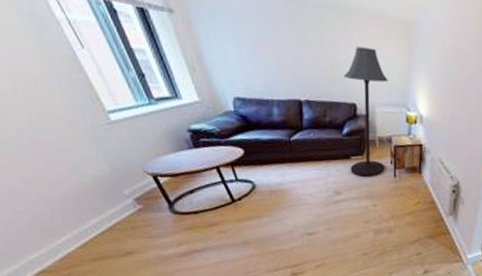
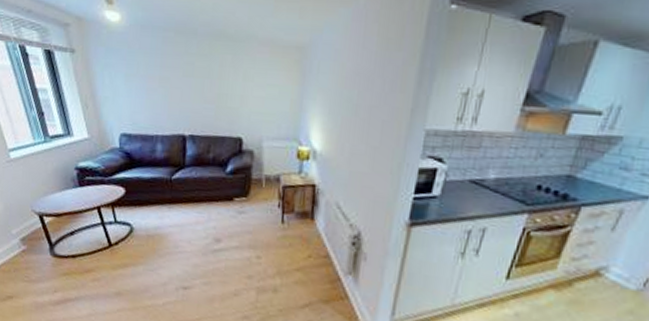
floor lamp: present [343,46,389,177] -> none [230,75,278,223]

